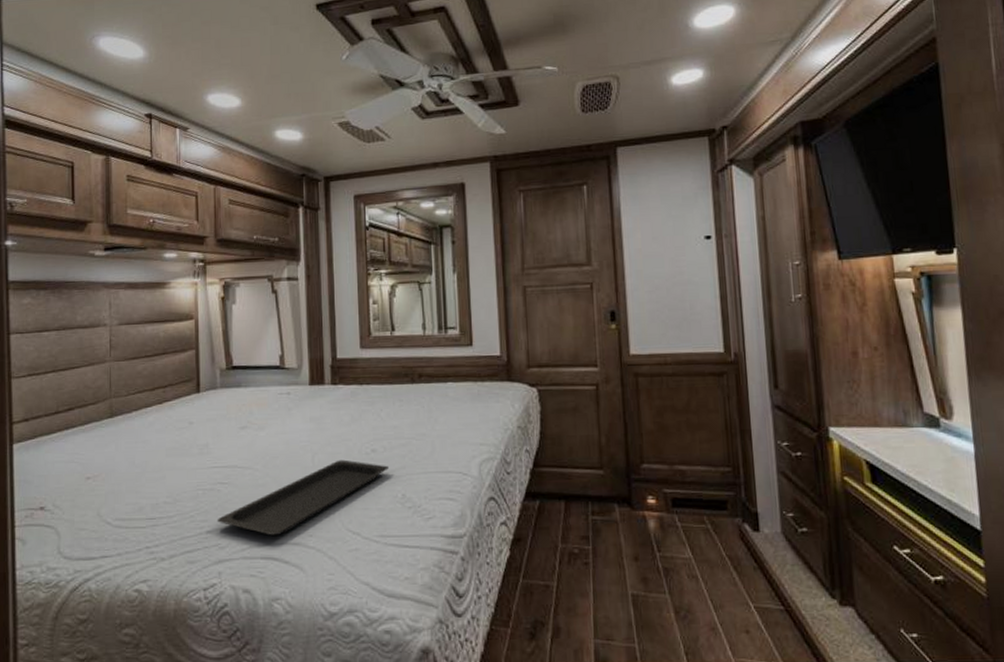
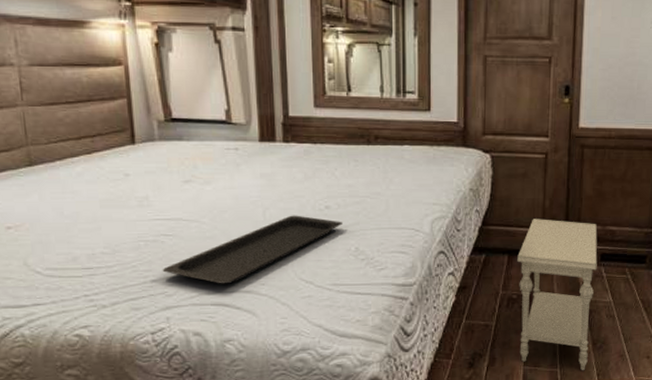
side table: none [575,458,671,648] -> present [517,219,598,371]

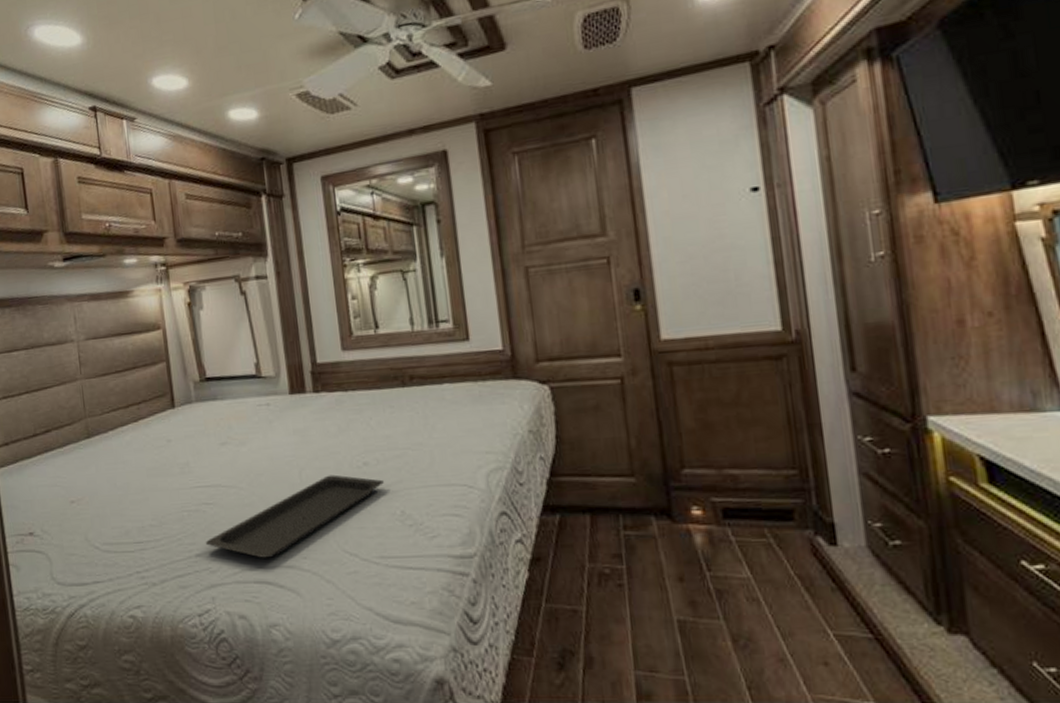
side table: present [517,219,598,371] -> none [603,463,729,682]

